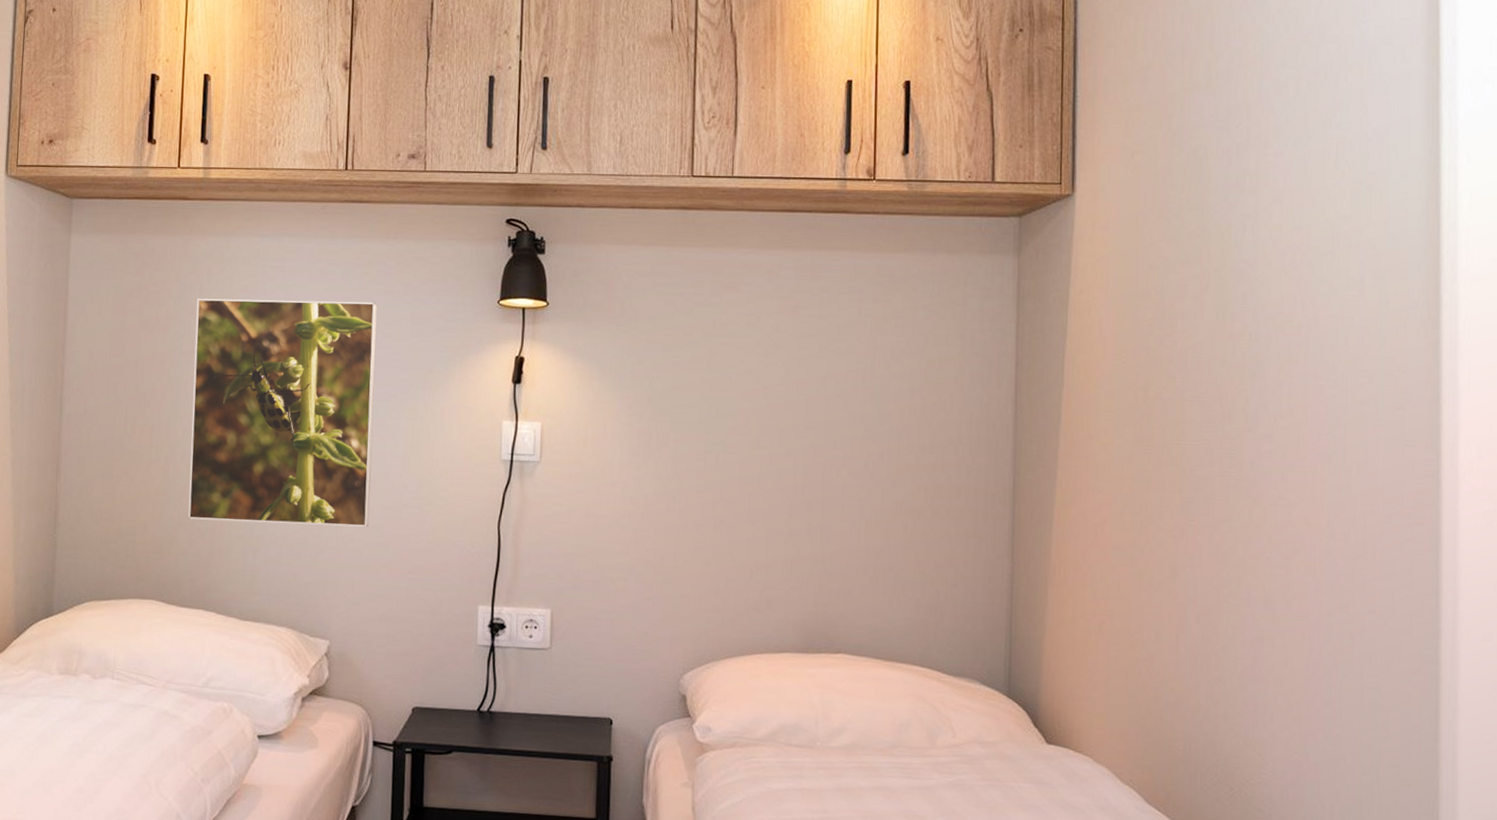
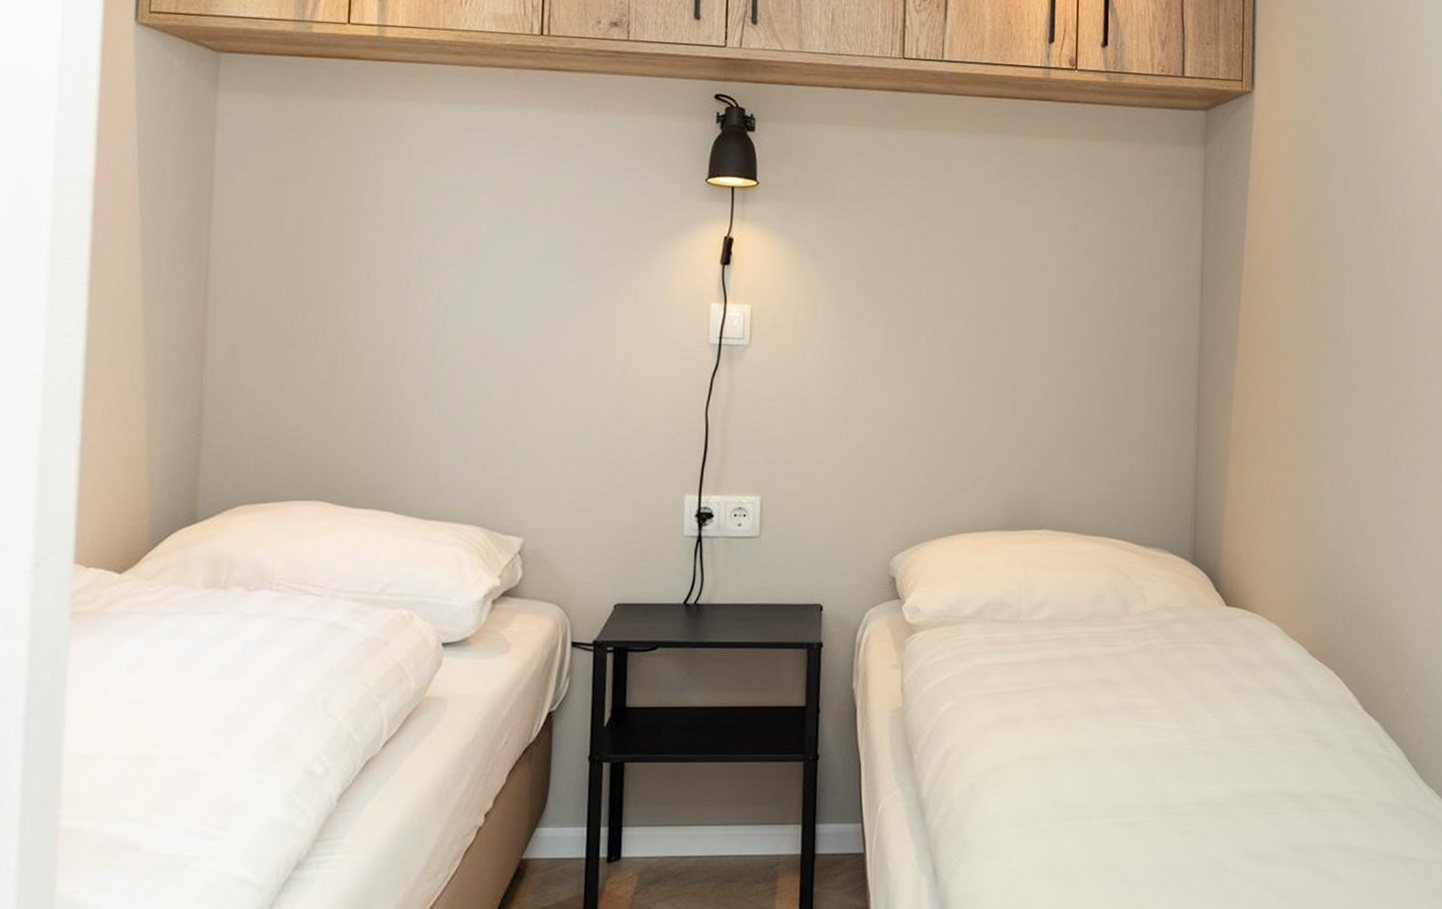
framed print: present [188,298,377,527] -> none [360,168,576,416]

